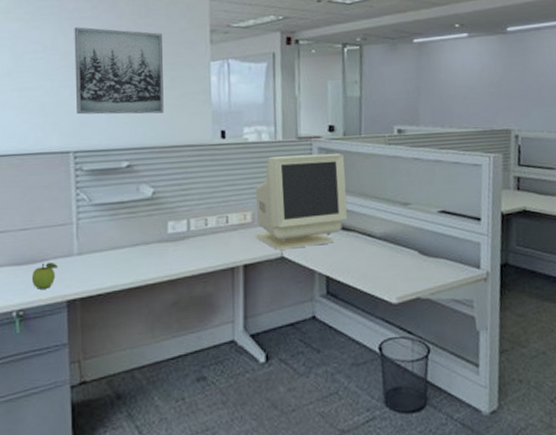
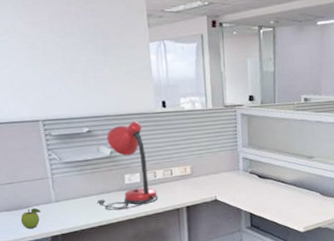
wall art: present [74,27,164,115] -> none [29,12,114,89]
desk lamp: none [131,154,208,268] -> present [97,121,158,211]
monitor: present [254,153,348,250] -> none [193,118,266,195]

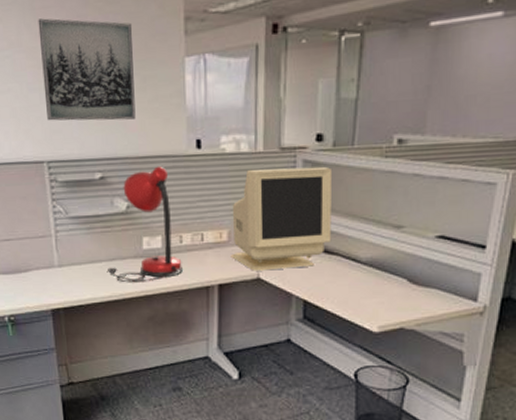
fruit: present [20,208,41,229] -> none [18,272,41,298]
wall art: none [29,12,114,89] -> present [38,18,136,121]
monitor: none [193,118,266,195] -> present [230,166,333,271]

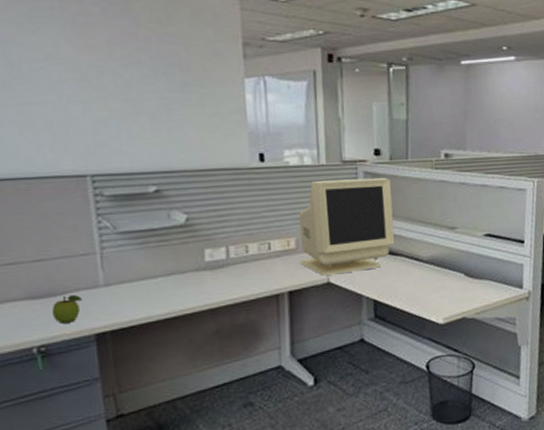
fruit: none [18,272,41,298] -> present [51,294,82,324]
wall art: present [38,18,136,121] -> none [81,34,194,135]
desk lamp: present [108,166,182,283] -> none [165,178,250,298]

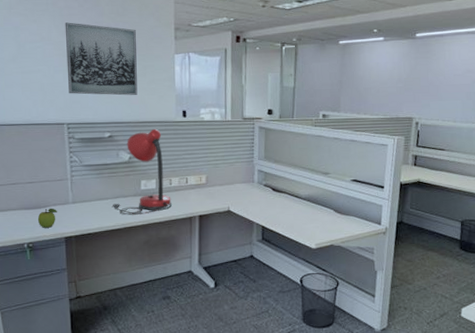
wall art: none [81,34,194,135] -> present [65,22,138,96]
desk lamp: none [165,178,250,298] -> present [113,128,172,215]
monitor: present [299,177,395,276] -> none [208,131,281,205]

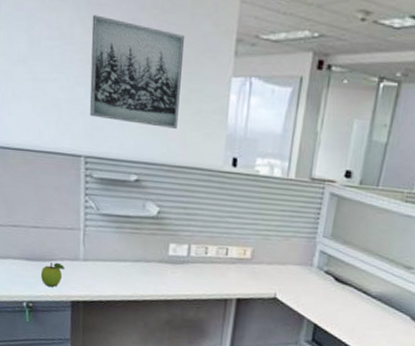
desk lamp: present [113,128,172,215] -> none [132,177,205,287]

